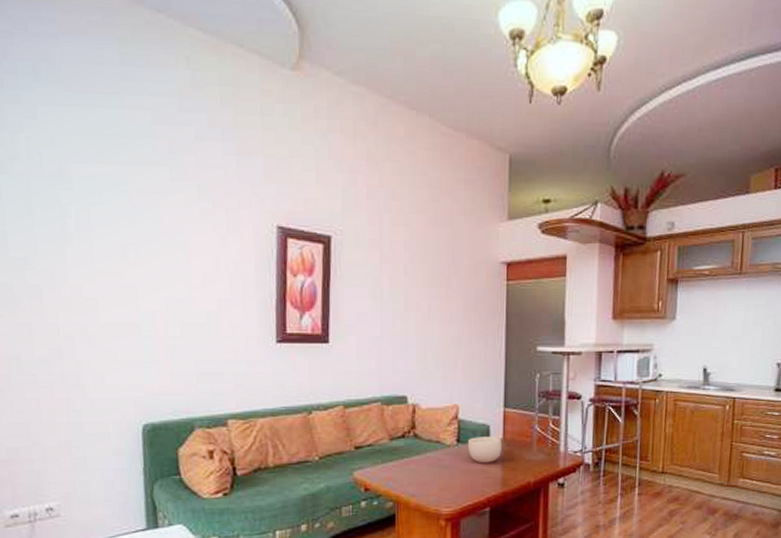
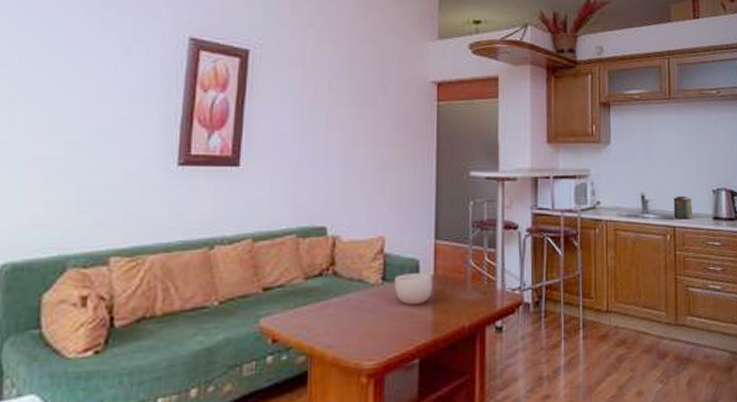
canister: none [734,368,755,391] -> present [673,195,693,219]

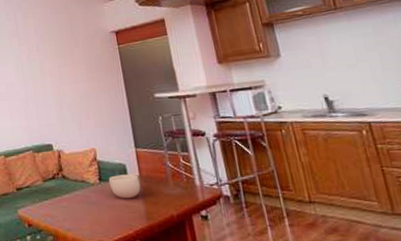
canister: present [673,195,693,219] -> none [362,93,389,115]

